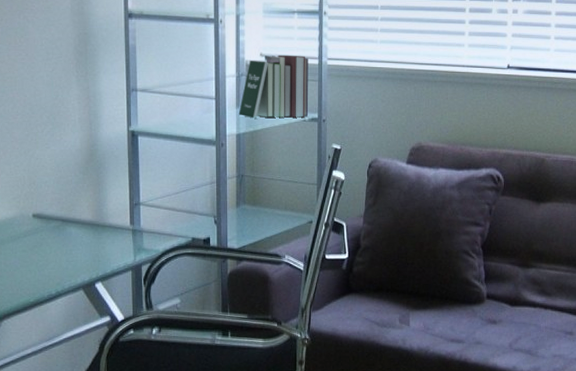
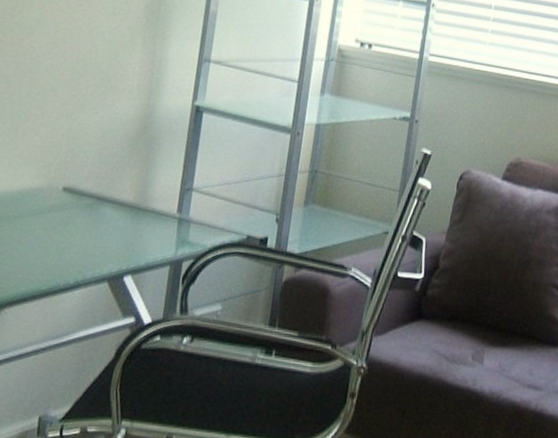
books: present [238,55,309,119] -> none [321,42,408,116]

